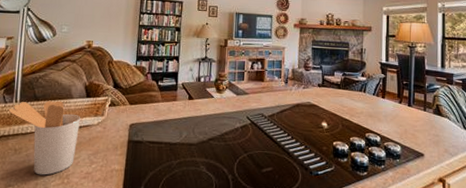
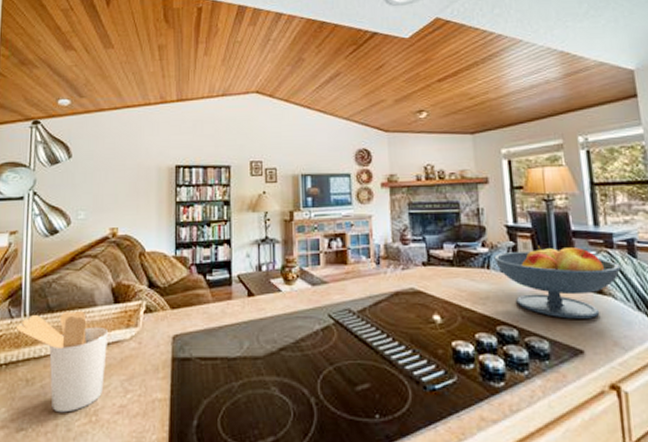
fruit bowl: none [369,78,456,132] -> present [494,245,621,319]

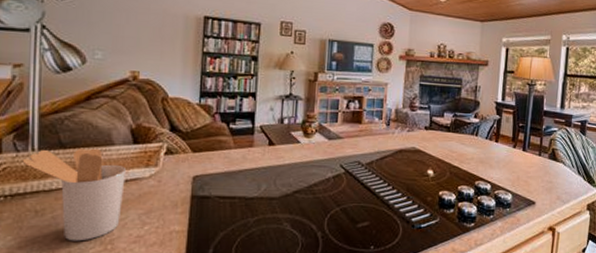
fruit bowl: present [494,245,621,319] -> none [482,120,573,179]

